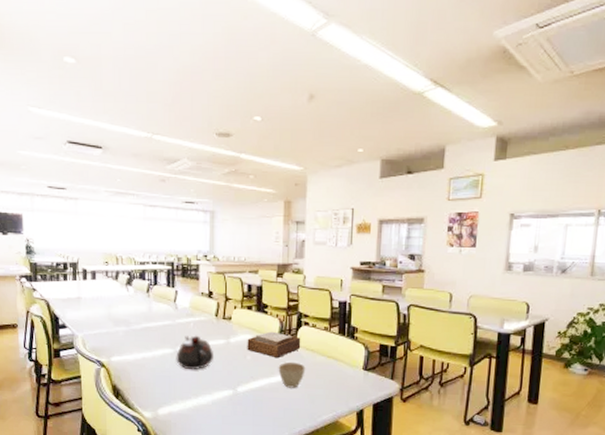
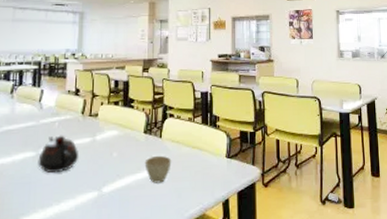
napkin holder: present [247,331,301,359] -> none [113,125,167,153]

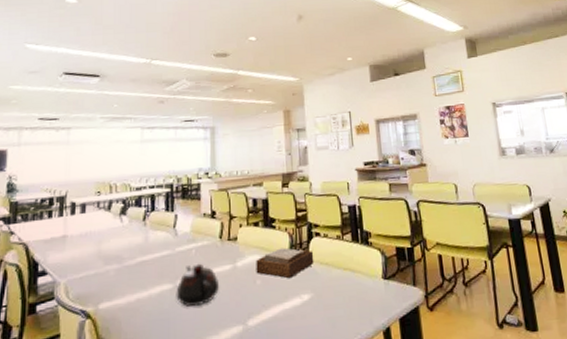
napkin holder: none [113,125,167,153] -> present [256,247,314,279]
cup: present [144,155,172,184] -> none [292,280,322,313]

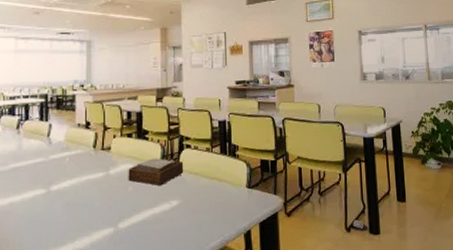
teapot: present [176,263,220,307] -> none [49,170,93,211]

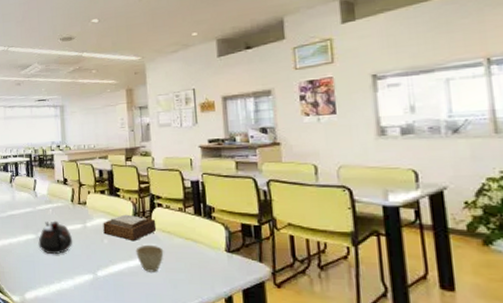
teapot: none [49,170,93,211] -> present [38,221,73,255]
cup: none [162,188,190,217] -> present [135,244,164,272]

